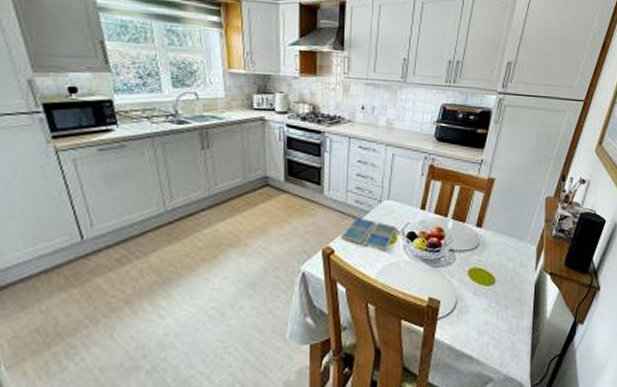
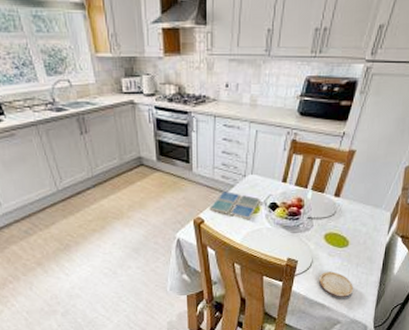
wood slice: none [464,314,505,347] -> present [318,271,354,297]

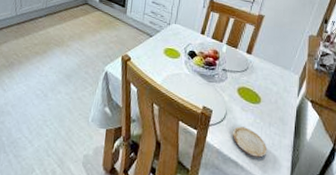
drink coaster: present [209,190,261,220] -> none [136,34,182,64]

